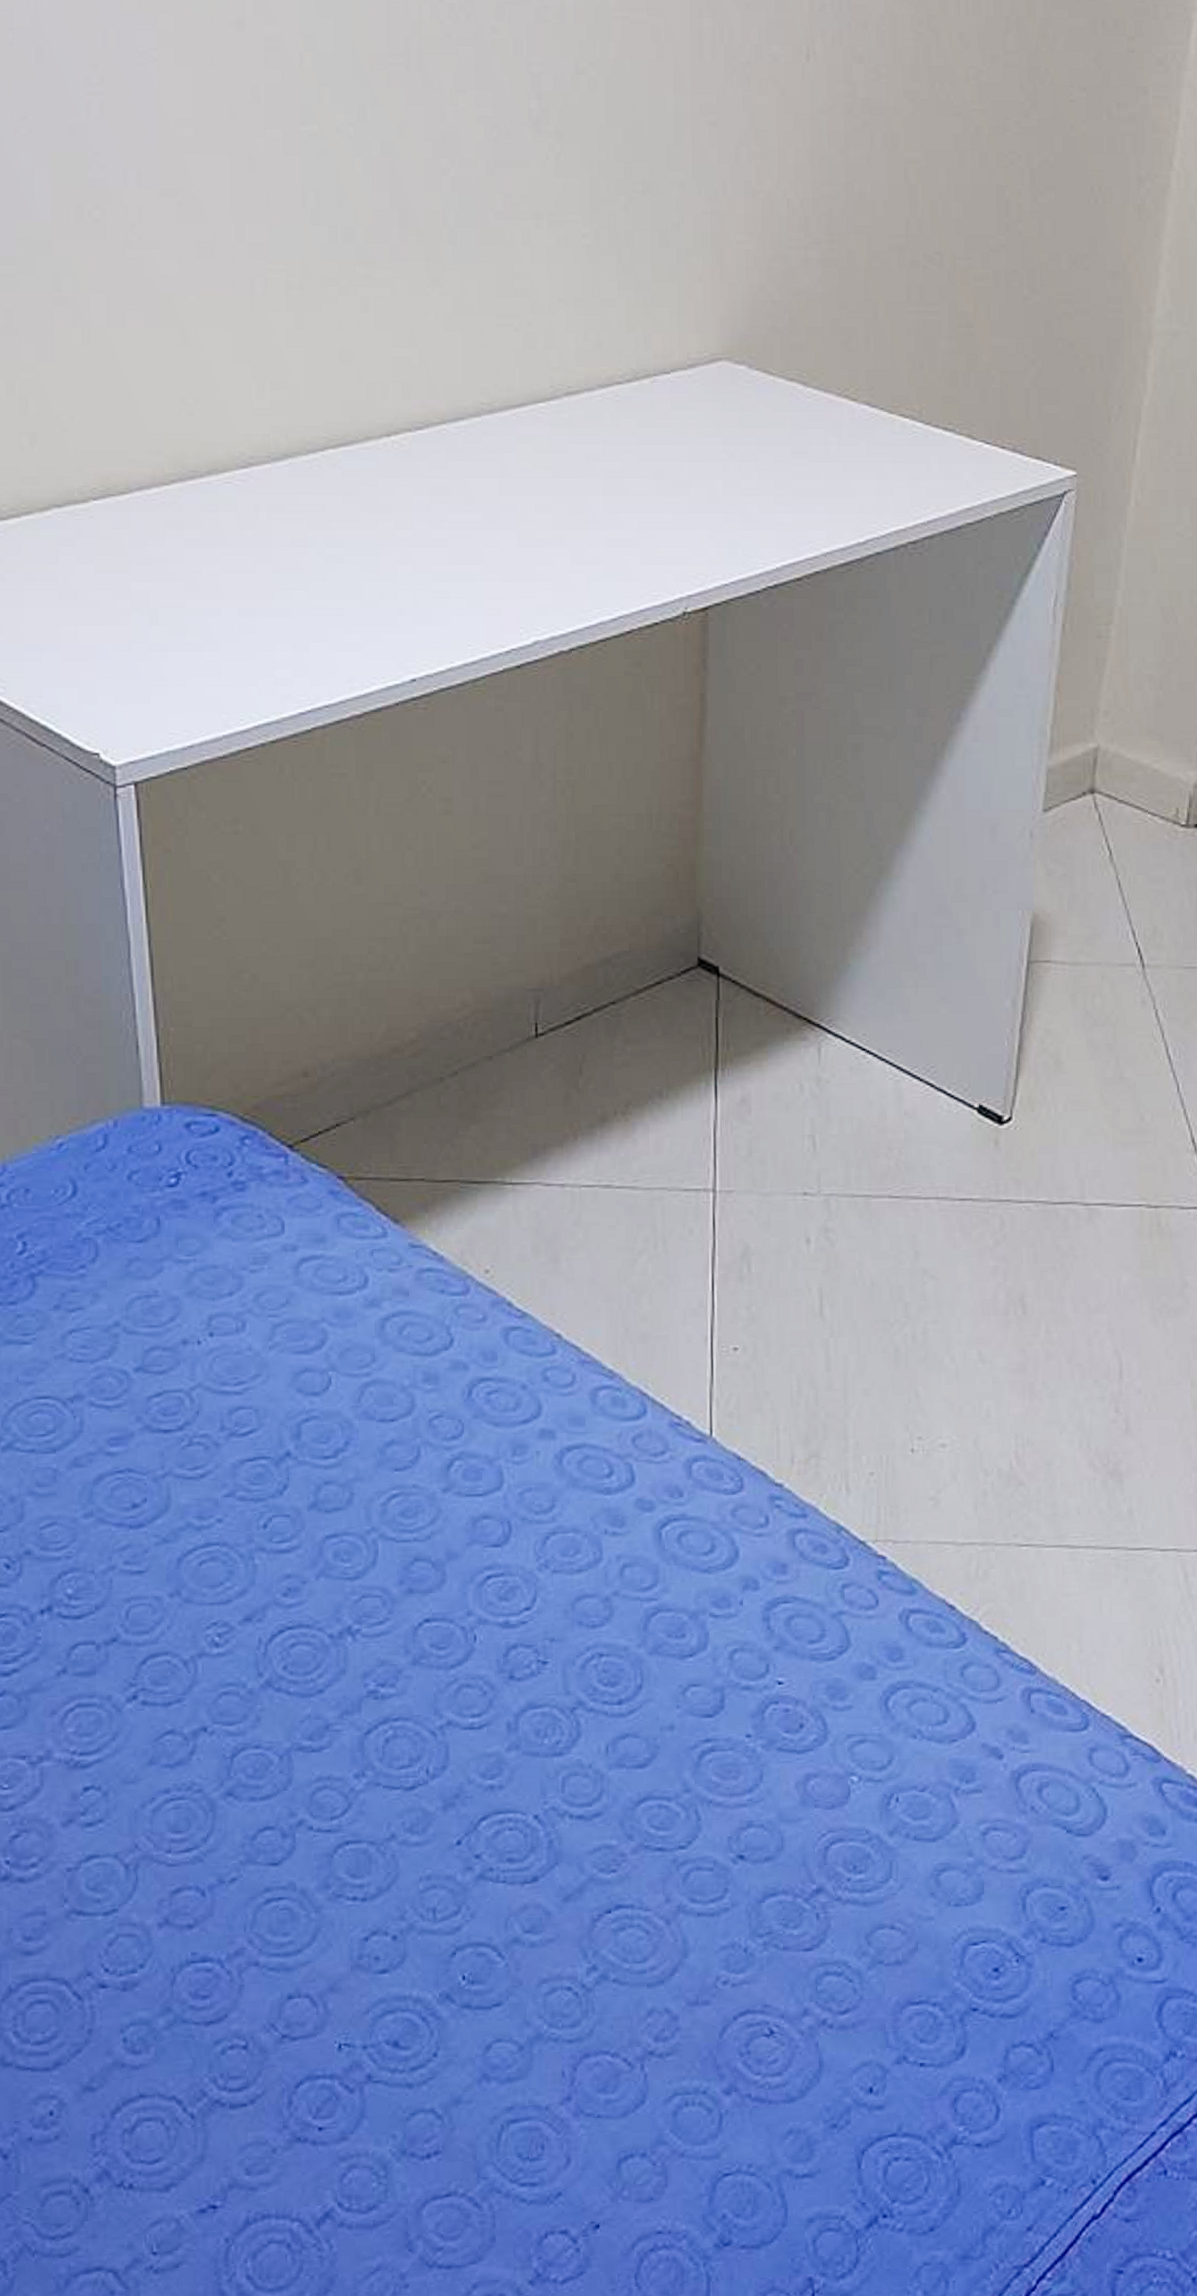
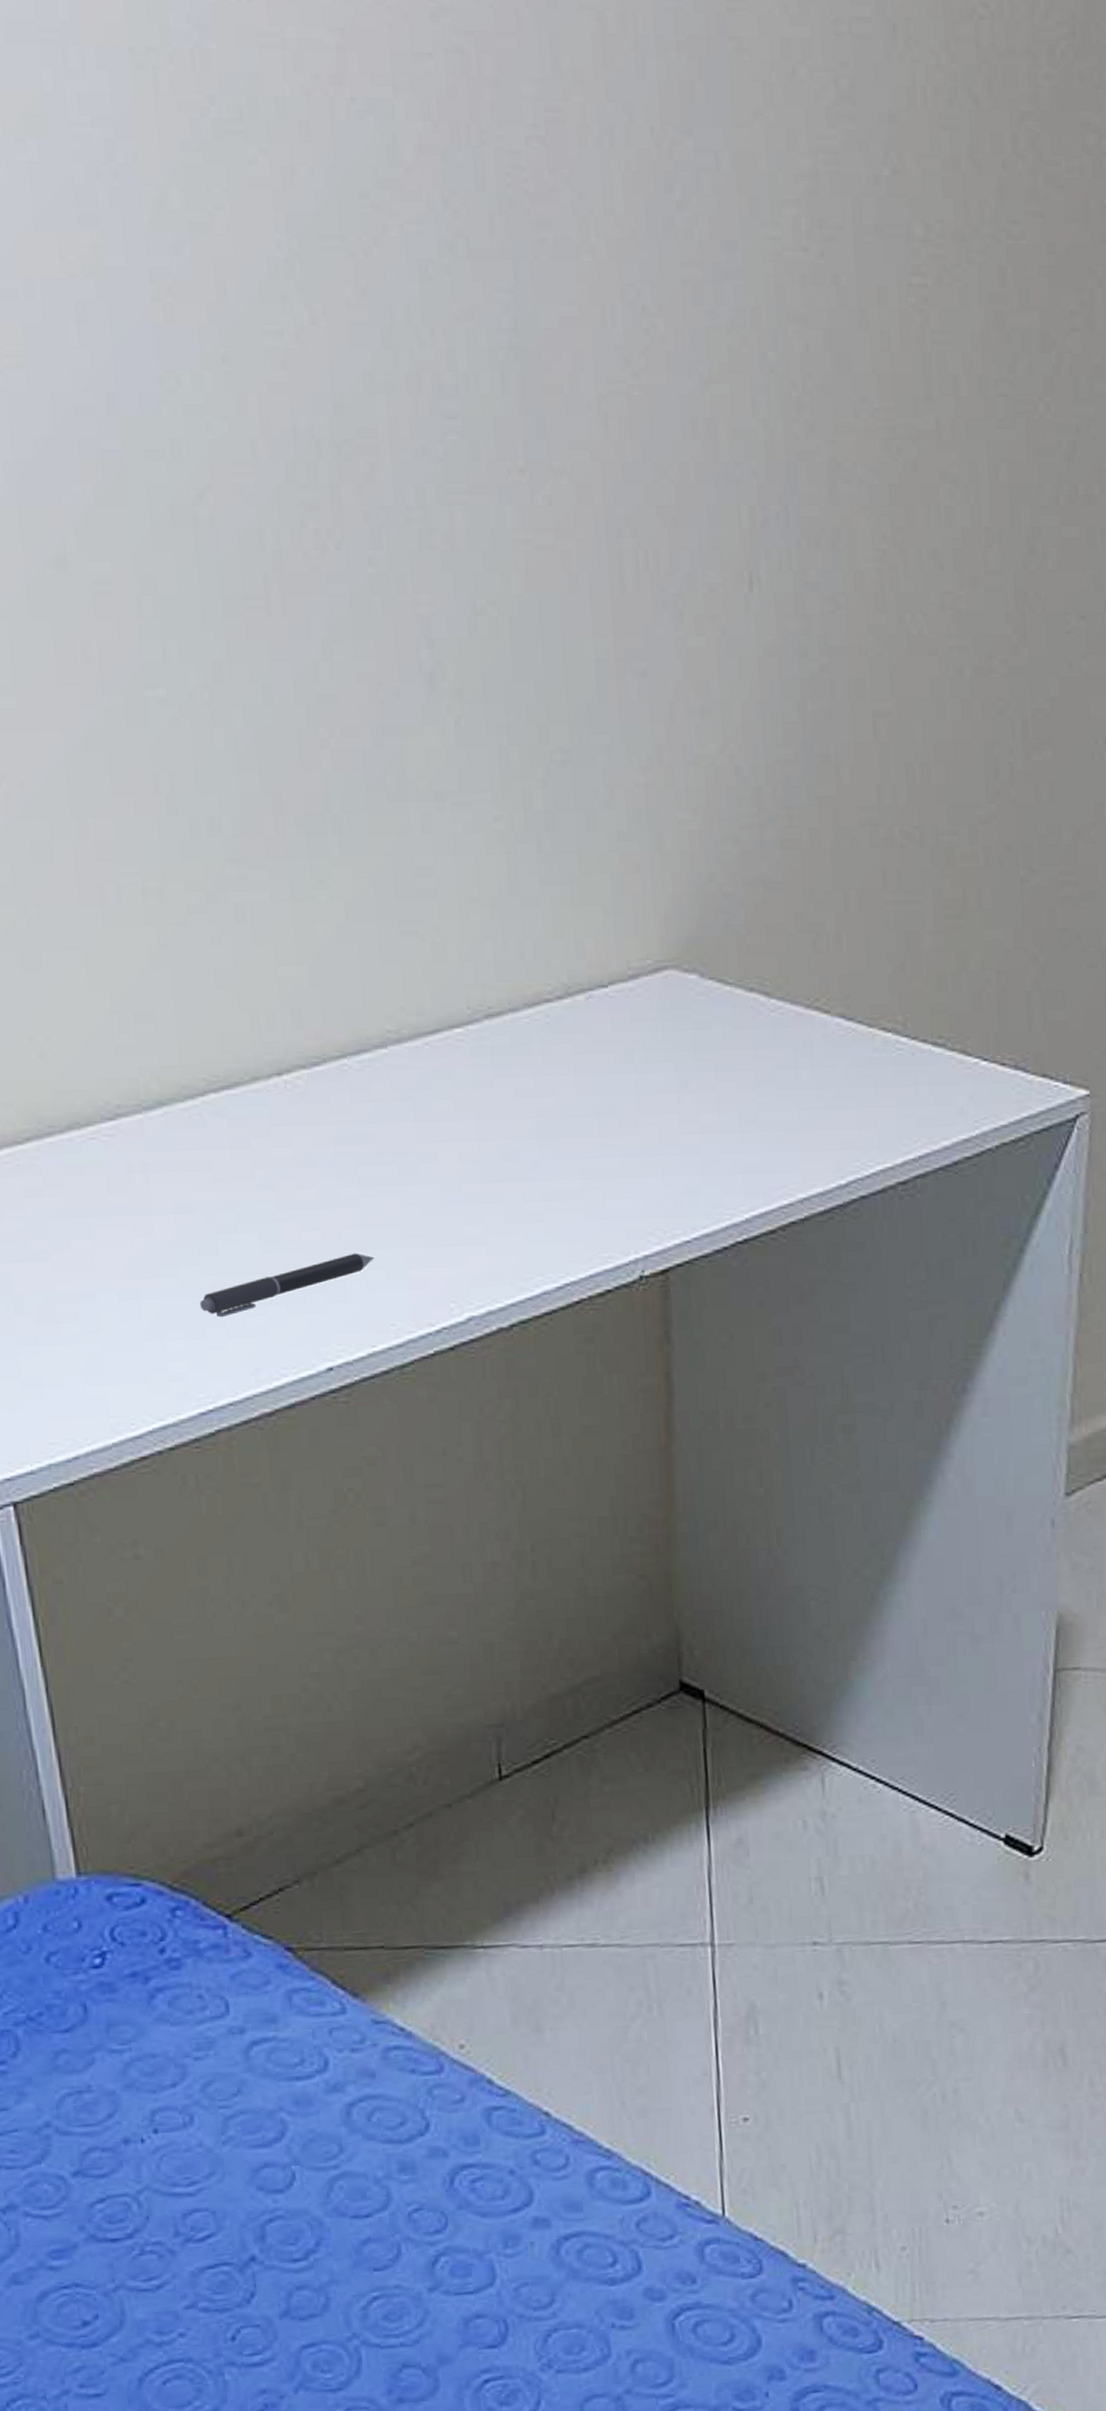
pen: none [307,584,458,634] -> present [200,1253,375,1318]

